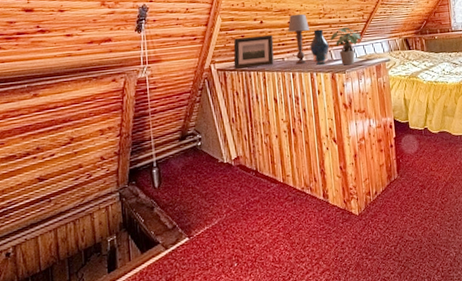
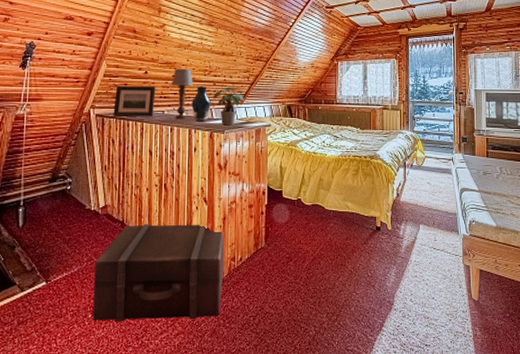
suitcase: none [234,162,362,269] -> present [93,222,225,322]

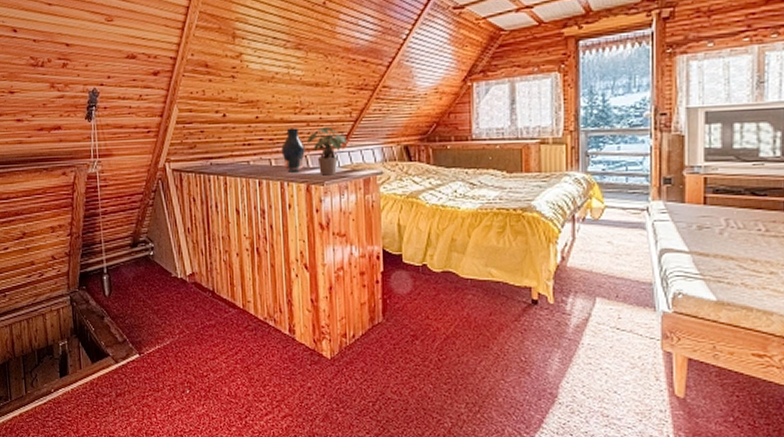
suitcase: present [93,222,225,322] -> none [187,293,334,401]
picture frame: present [113,86,156,118] -> none [191,132,238,172]
table lamp: present [171,68,193,119] -> none [255,107,282,171]

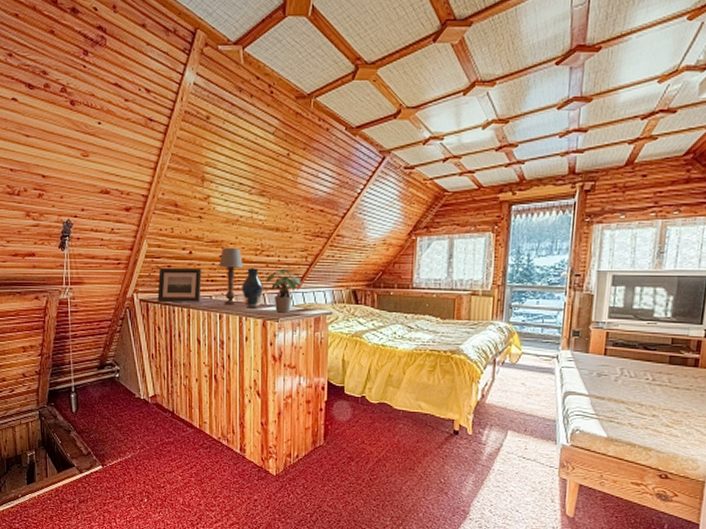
picture frame: none [191,132,238,172] -> present [157,268,202,303]
table lamp: none [255,107,282,171] -> present [219,247,243,305]

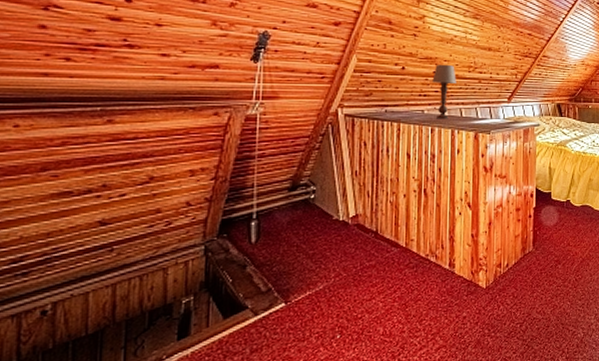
picture frame: present [157,268,202,303] -> none [365,83,414,118]
vase: present [242,268,263,308] -> none [454,83,476,122]
potted plant: present [266,268,302,313] -> none [478,84,513,126]

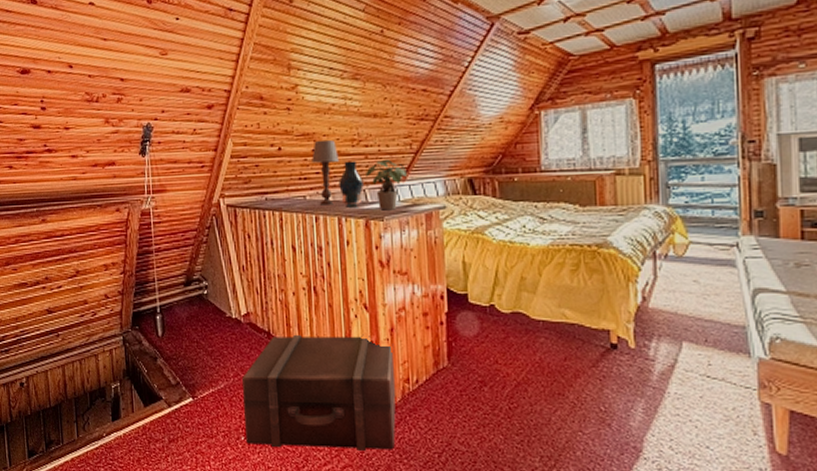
suitcase: none [342,229,491,342] -> present [242,334,397,451]
vase: none [454,83,476,122] -> present [338,161,364,207]
potted plant: none [478,84,513,126] -> present [366,159,408,211]

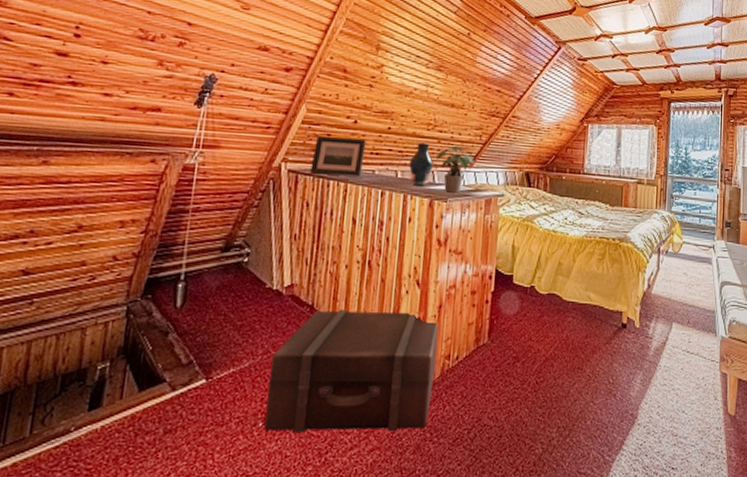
picture frame: none [245,166,294,207] -> present [310,136,366,177]
table lamp: present [312,139,339,206] -> none [386,119,413,182]

